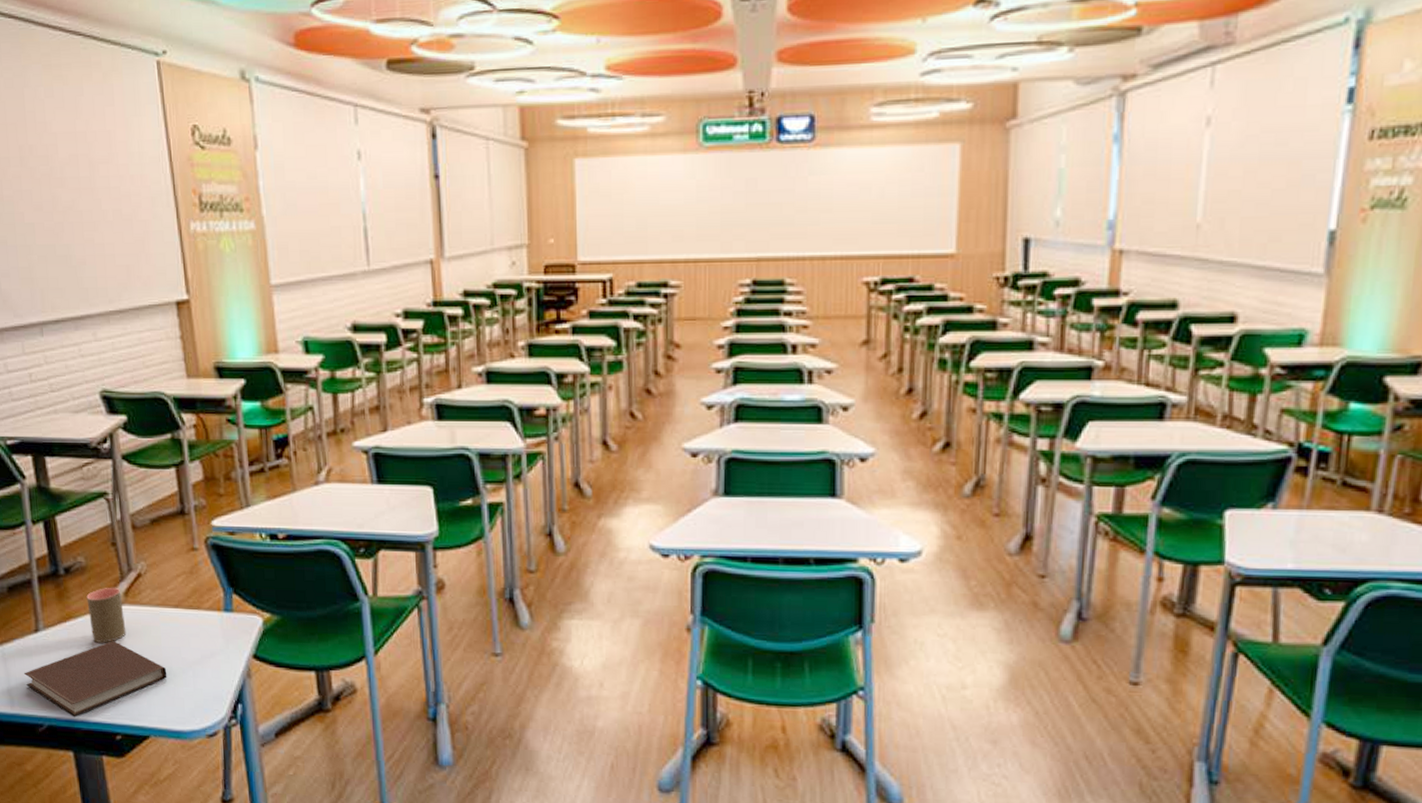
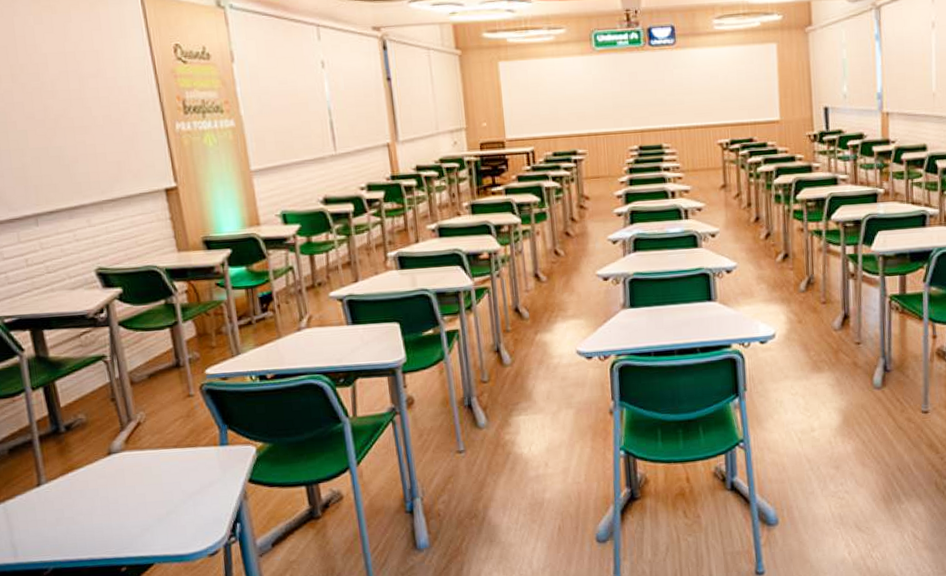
notebook: present [24,641,167,718] -> none [27,484,169,558]
cup: present [86,587,127,643] -> none [88,437,128,488]

